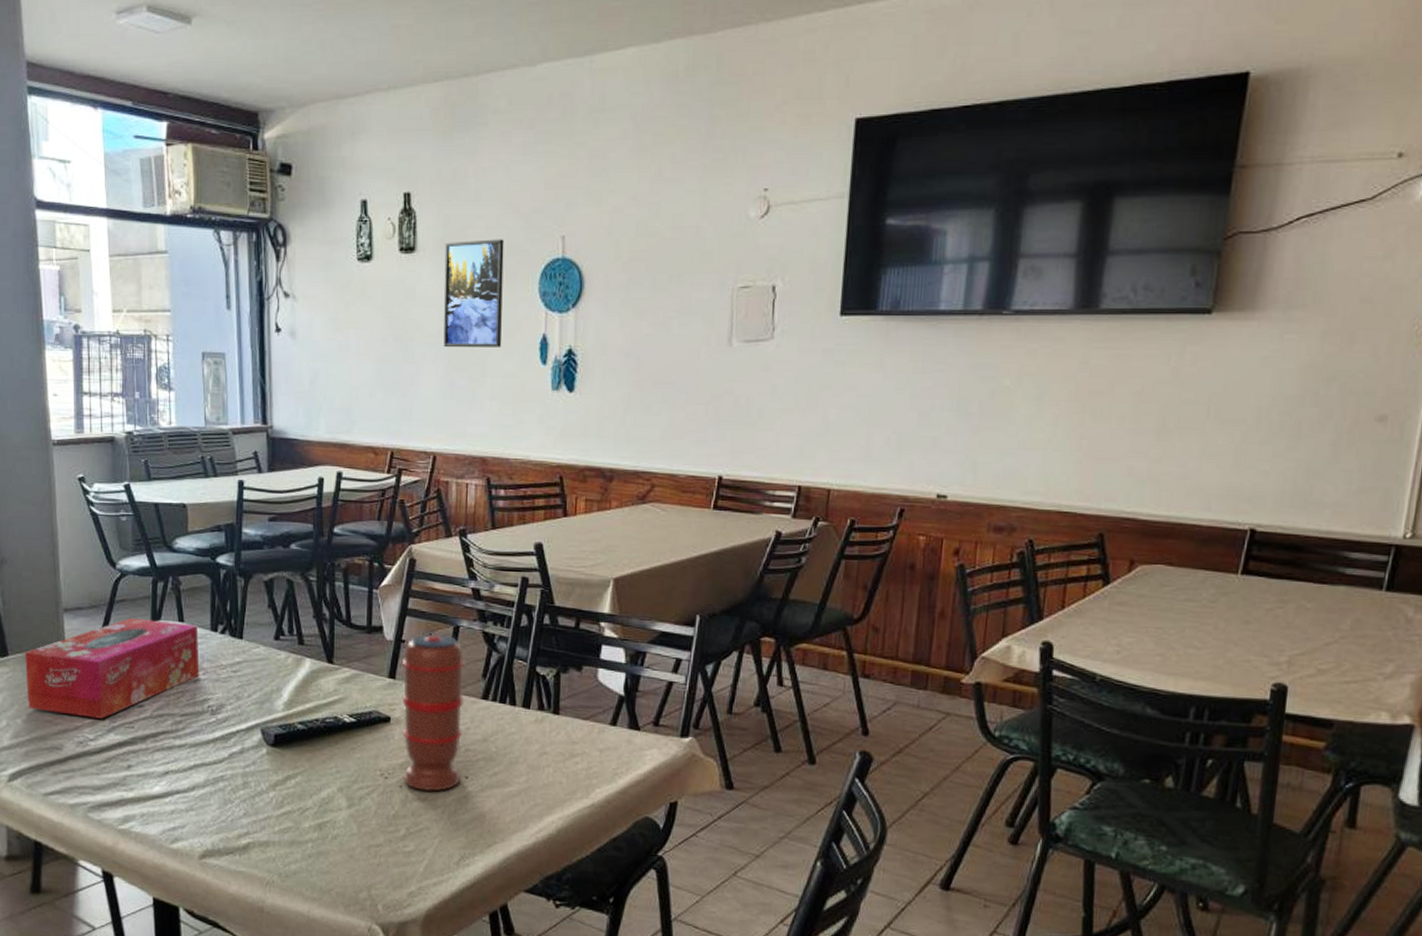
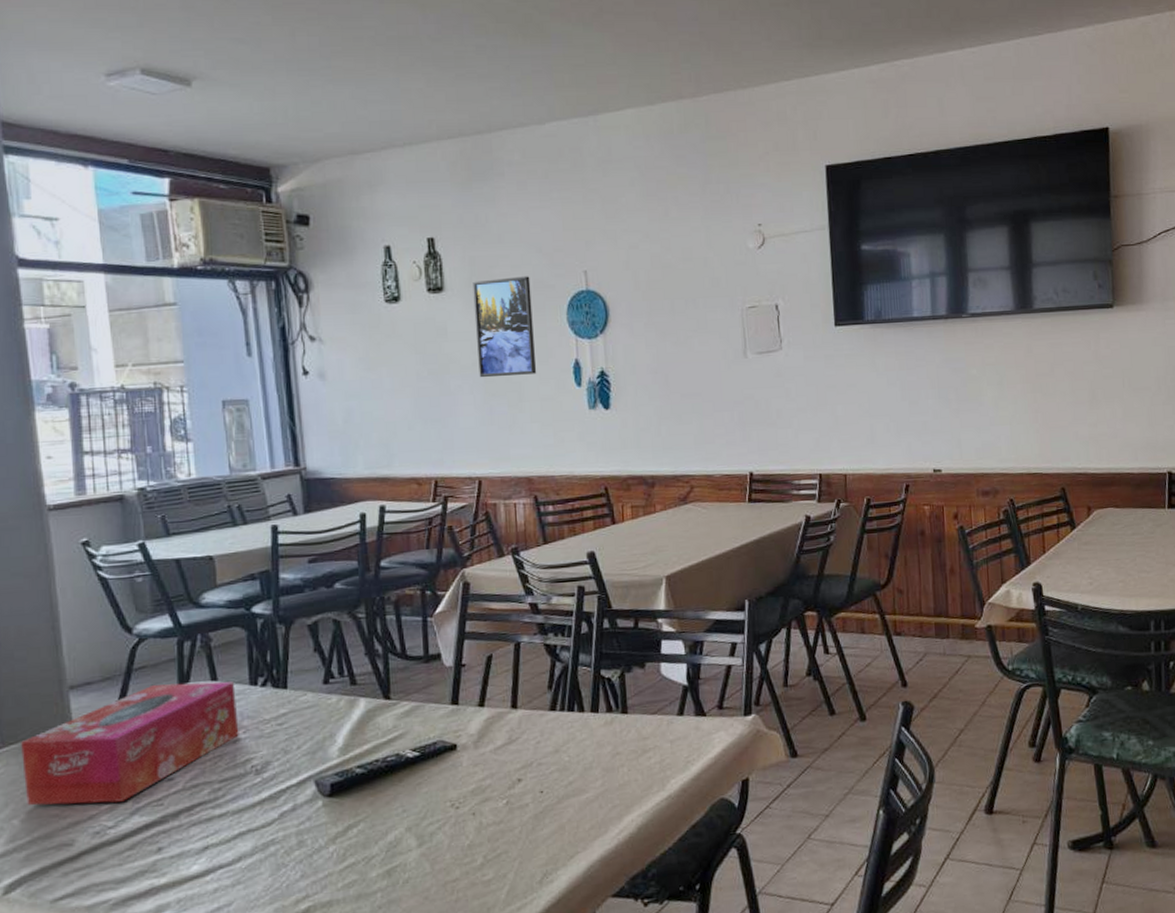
spice grinder: present [401,634,465,792] -> none [463,653,536,814]

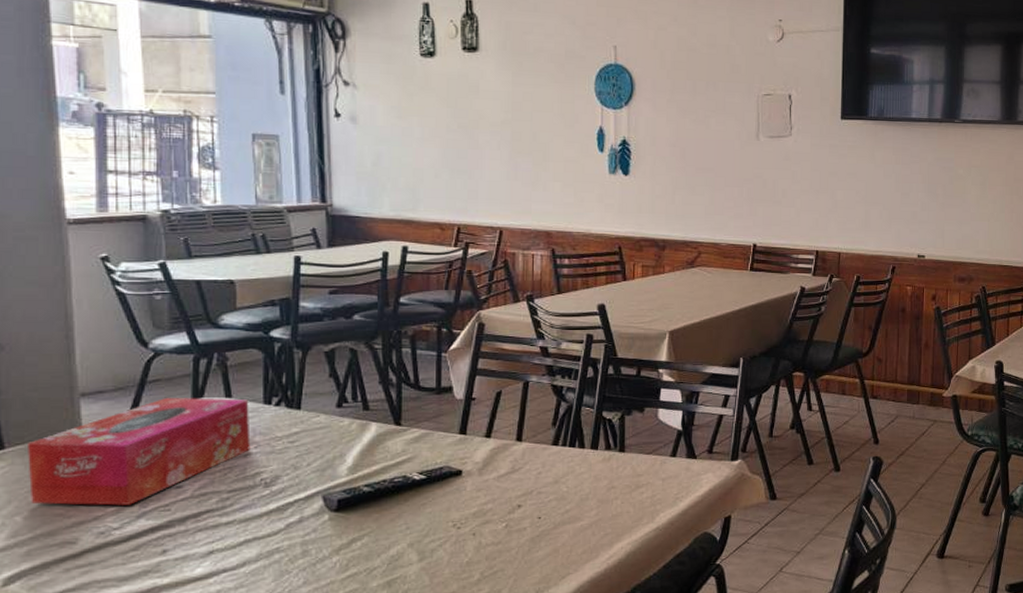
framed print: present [473,276,537,378] -> none [506,44,563,137]

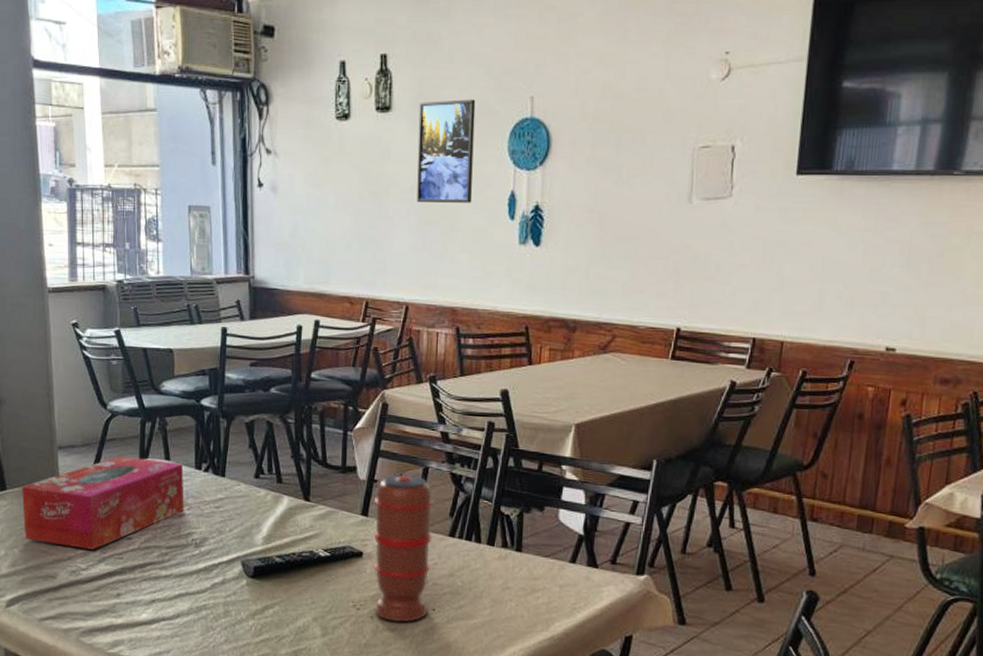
spice grinder: none [472,390,535,536] -> present [373,474,433,623]
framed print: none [506,44,563,137] -> present [416,99,476,203]

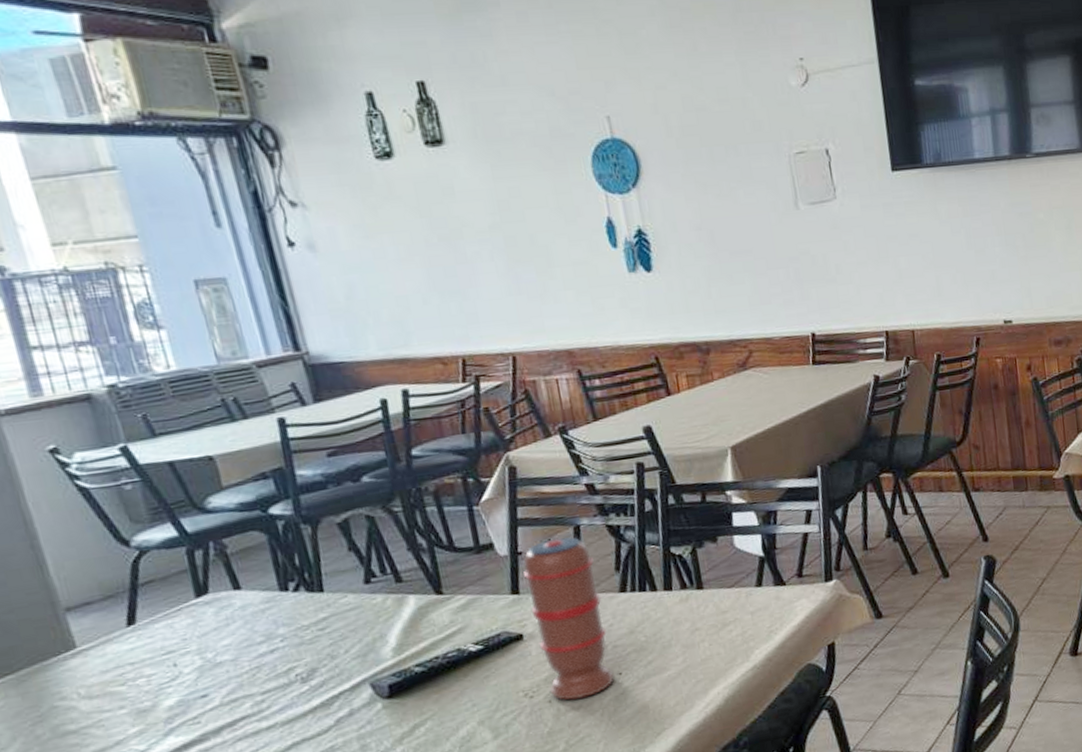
tissue box: present [22,455,184,550] -> none [18,589,276,737]
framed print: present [416,99,476,203] -> none [477,124,565,242]

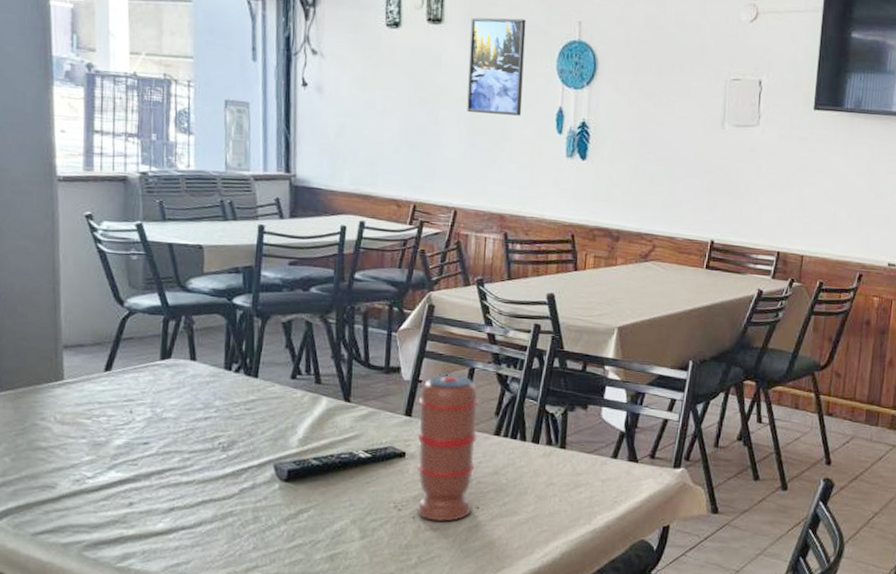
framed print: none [477,124,565,242] -> present [467,17,526,116]

